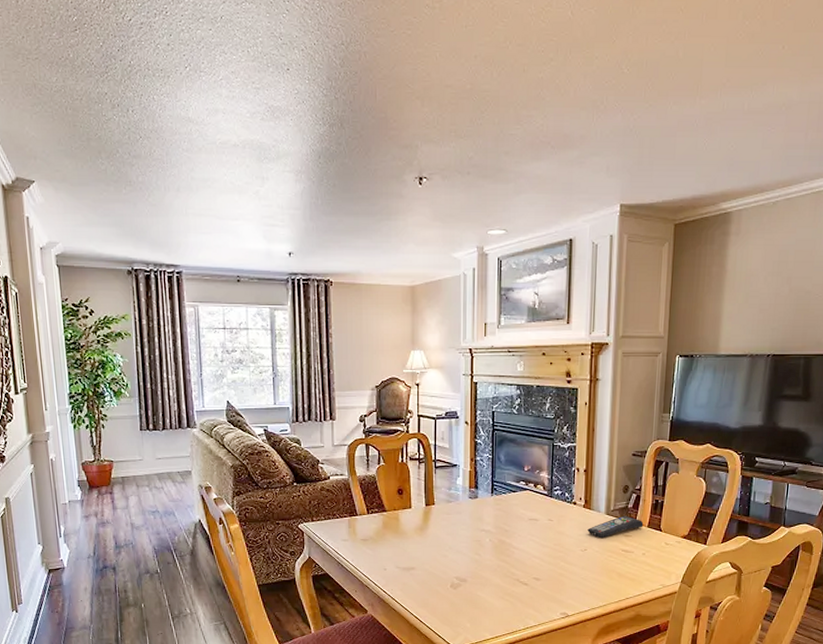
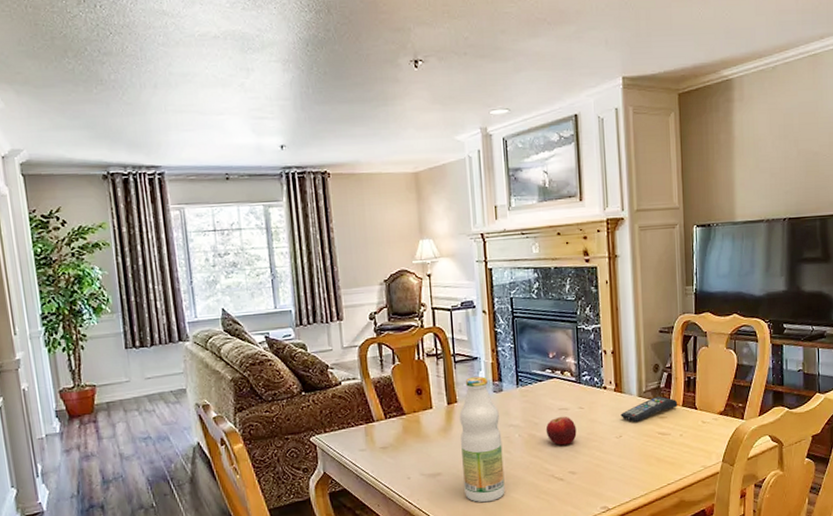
bottle: none [435,483,473,598] -> present [459,376,505,503]
fruit: none [515,526,544,553] -> present [545,416,577,446]

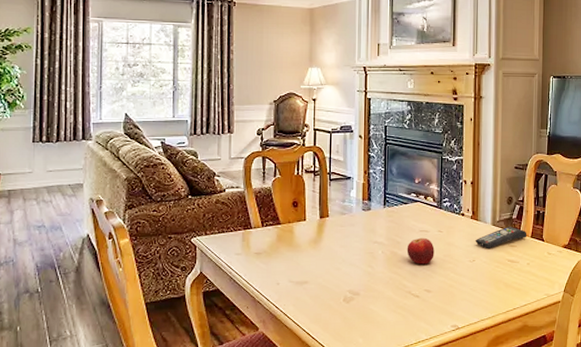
bottle: present [459,376,505,503] -> none [328,195,366,313]

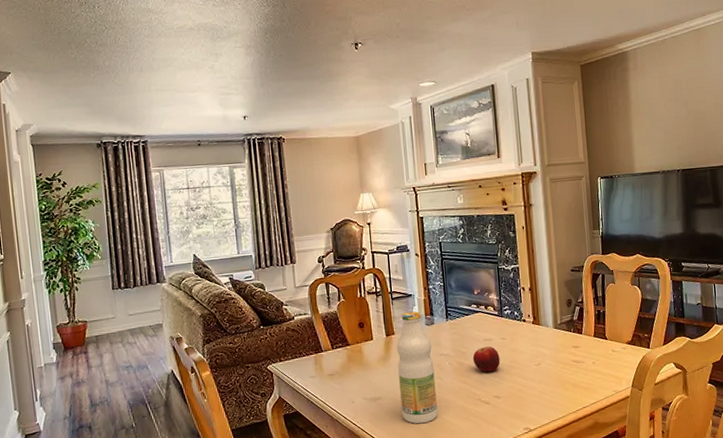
bottle: none [328,195,366,313] -> present [396,311,438,424]
remote control: present [475,226,527,248] -> none [539,327,590,351]

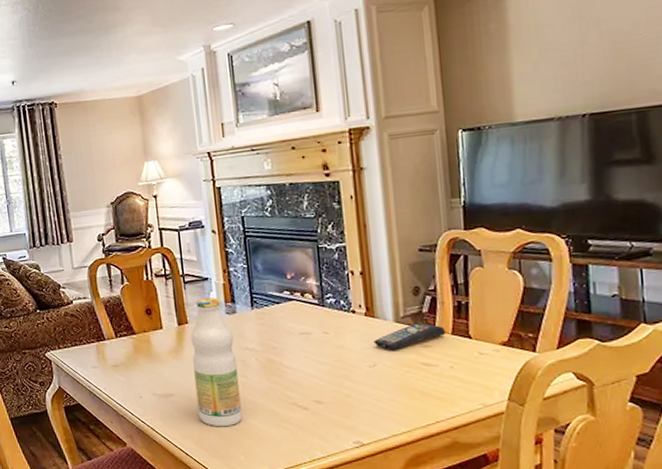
fruit: present [472,346,500,373] -> none [285,341,322,372]
remote control: none [539,327,590,351] -> present [373,322,446,350]

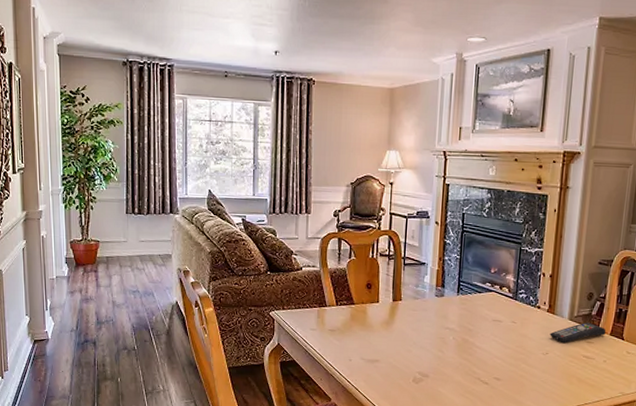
bottle: present [190,297,242,427] -> none [398,280,438,393]

